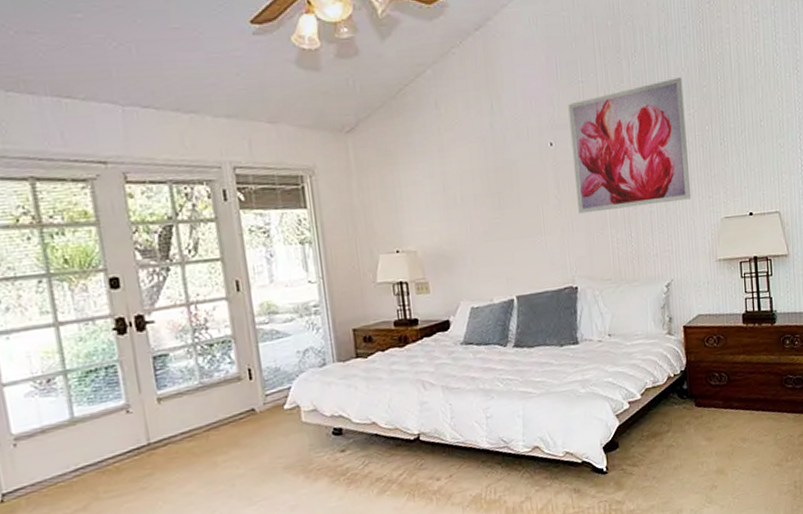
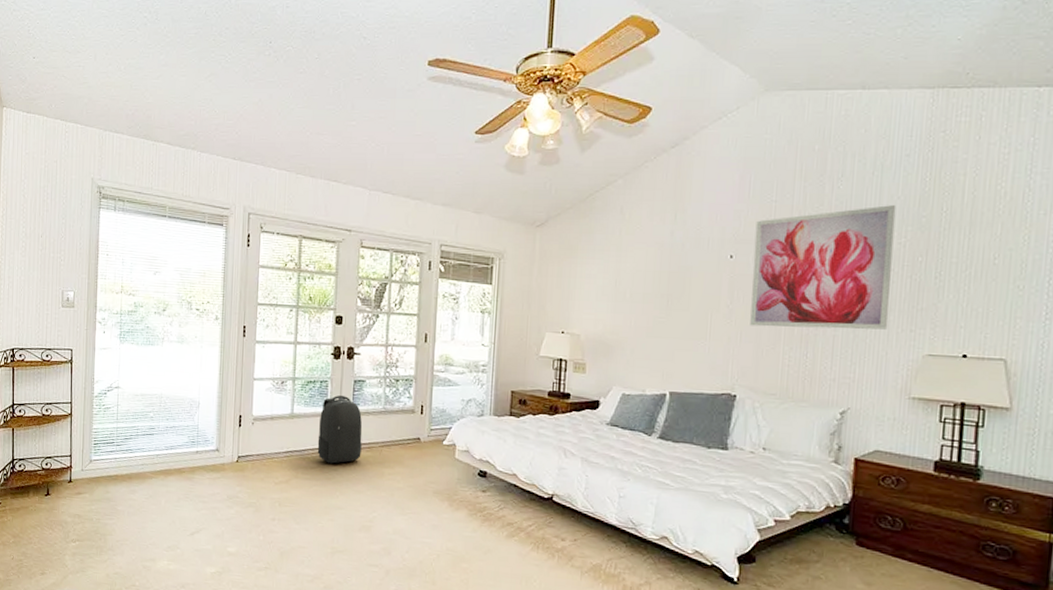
backpack: none [113,378,182,470] -> present [317,394,363,464]

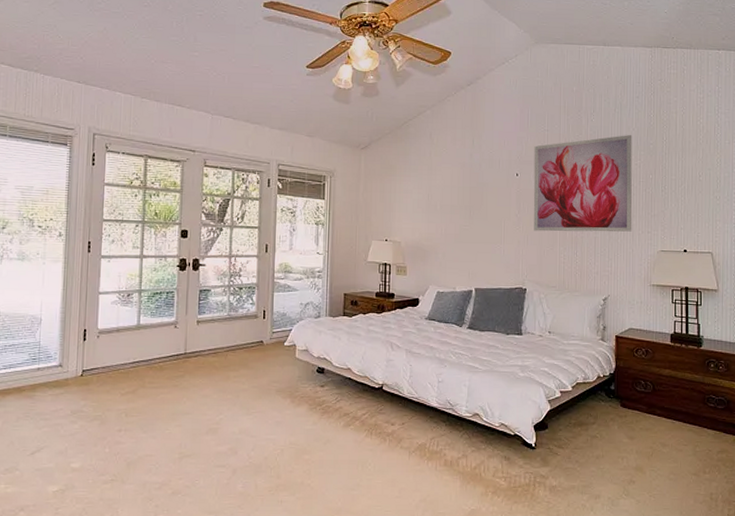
backpack: present [317,394,363,464] -> none [164,304,208,371]

